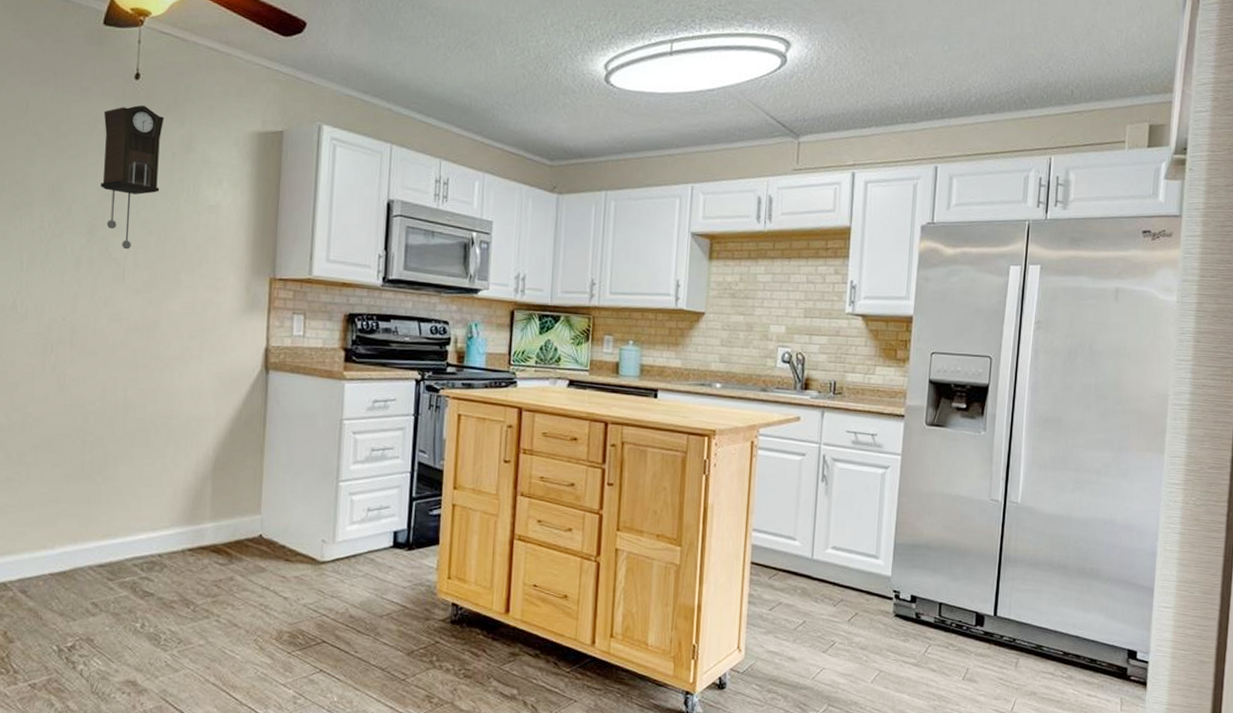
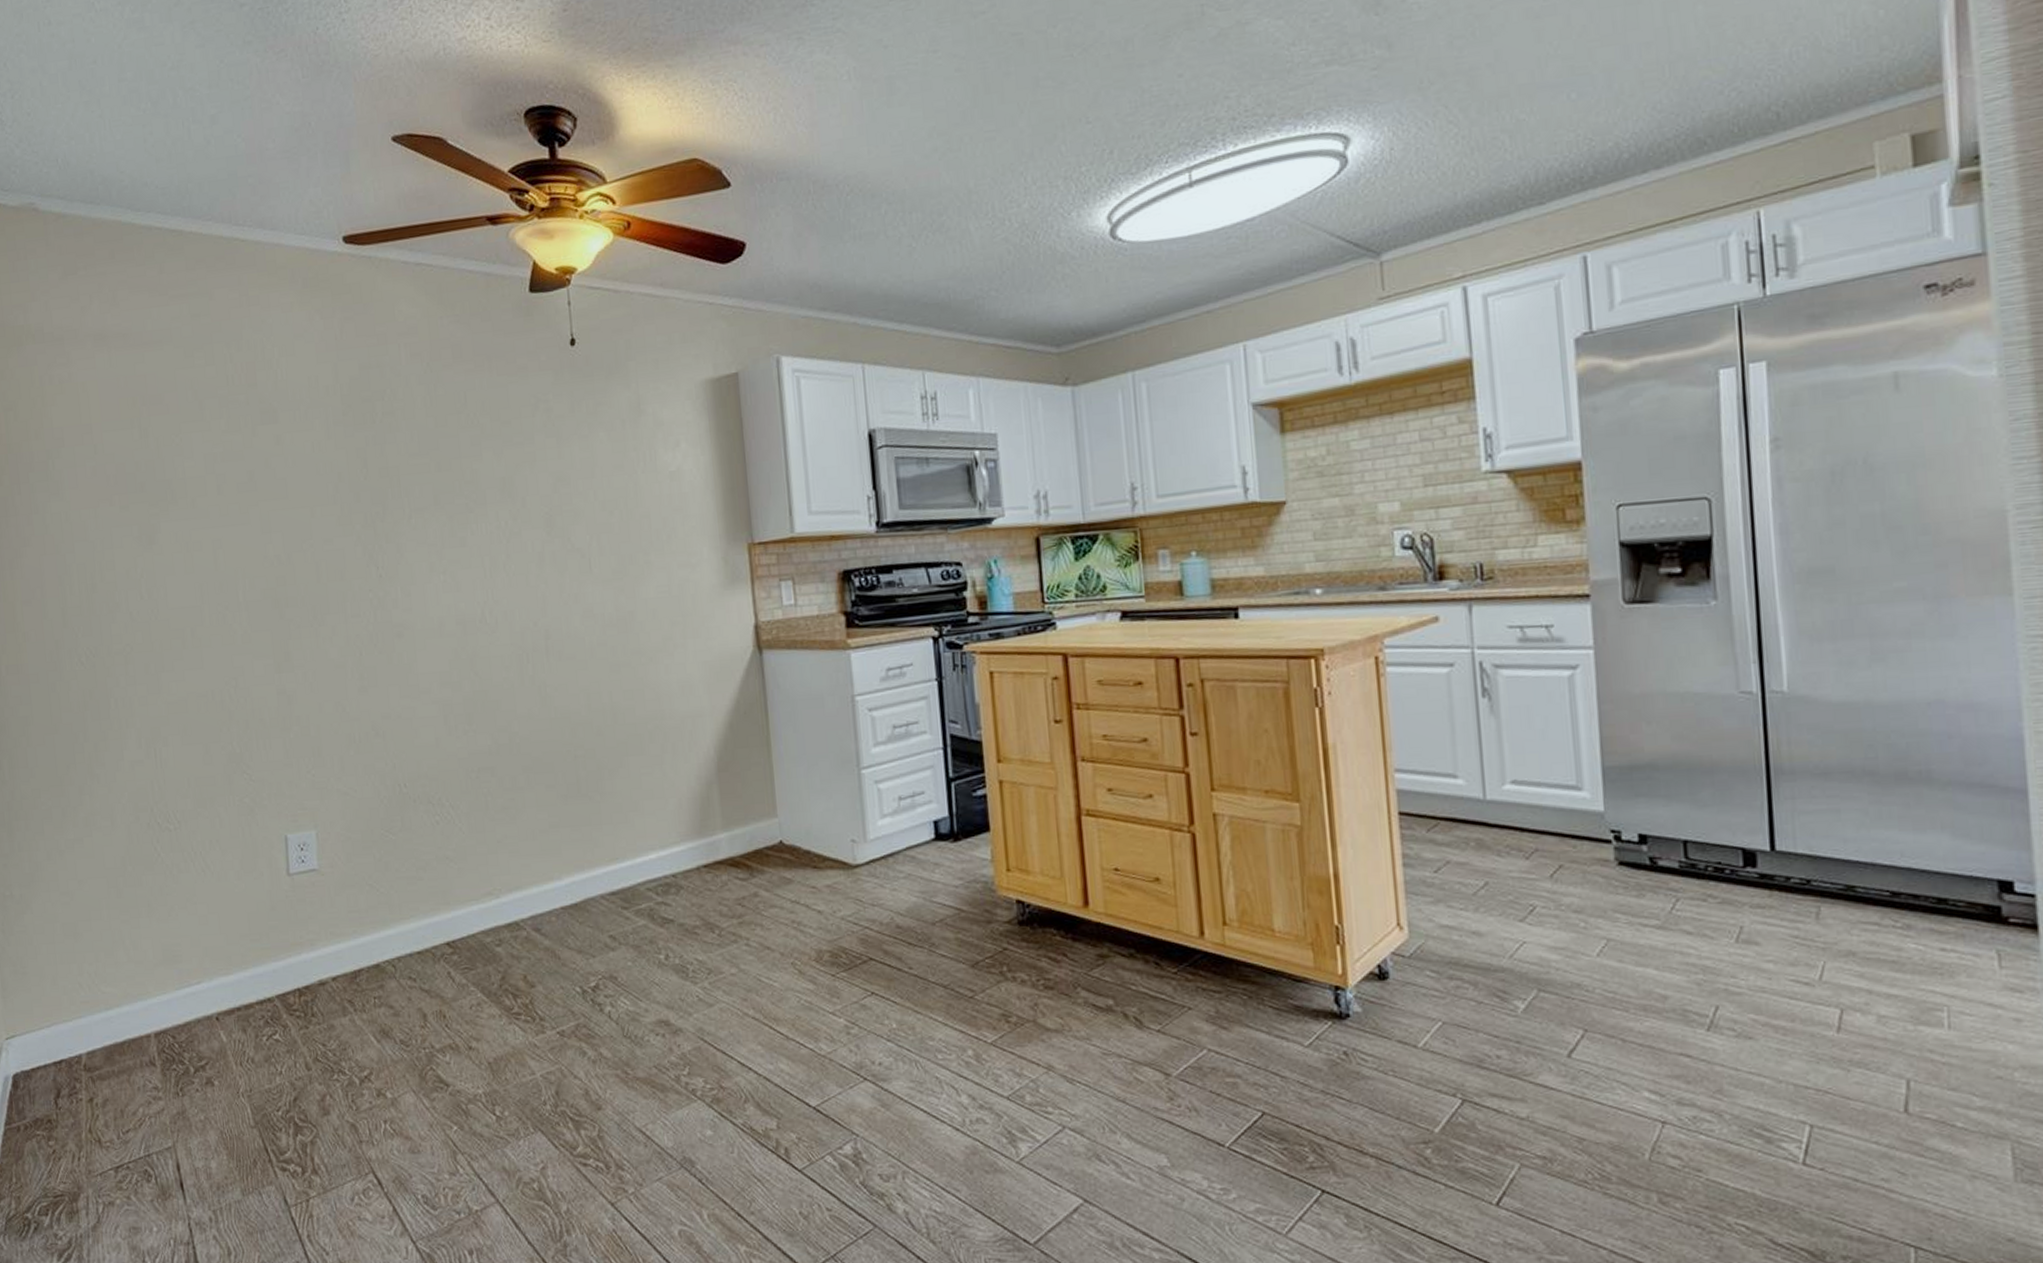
pendulum clock: present [101,105,164,250] -> none [543,372,614,537]

